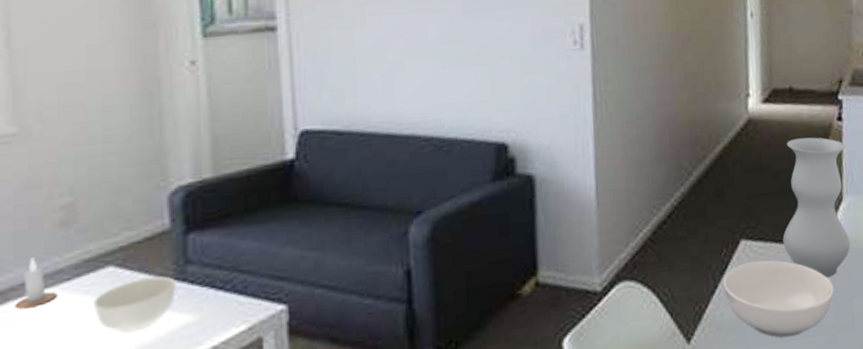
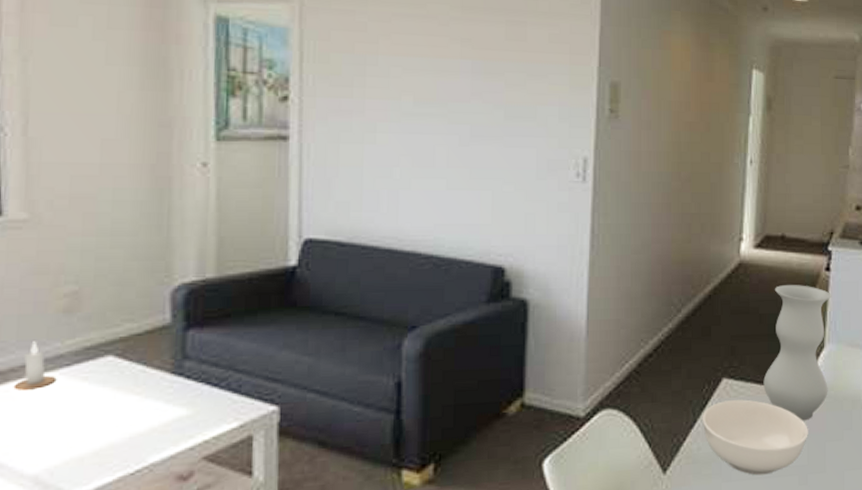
bowl: present [92,276,176,334] -> none [89,369,172,422]

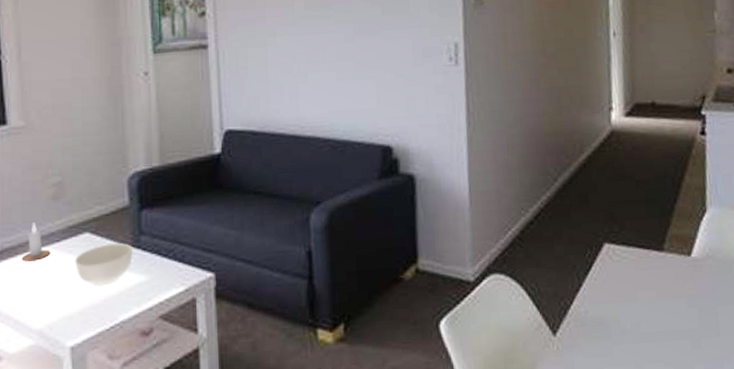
bowl: none [89,369,172,422] -> present [74,243,133,287]
bowl: present [702,399,808,475] -> none [586,263,698,339]
vase: present [763,285,832,421] -> none [645,150,715,285]

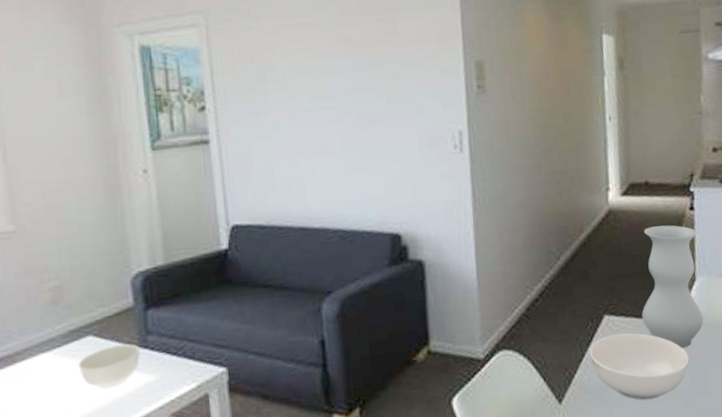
candle: present [23,222,51,262] -> none [21,329,52,370]
bowl: none [586,263,698,339] -> present [589,332,689,400]
vase: none [645,150,715,285] -> present [641,225,704,349]

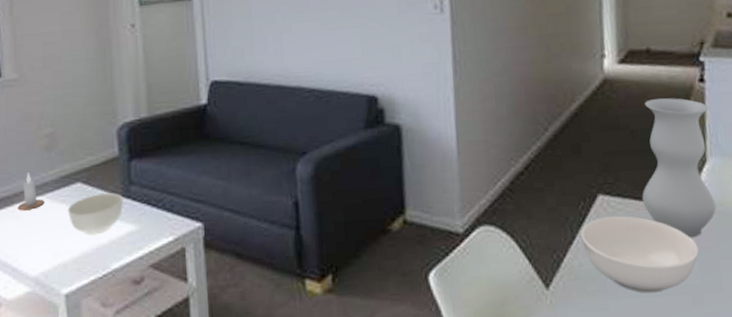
candle: none [21,329,52,370] -> present [18,172,45,211]

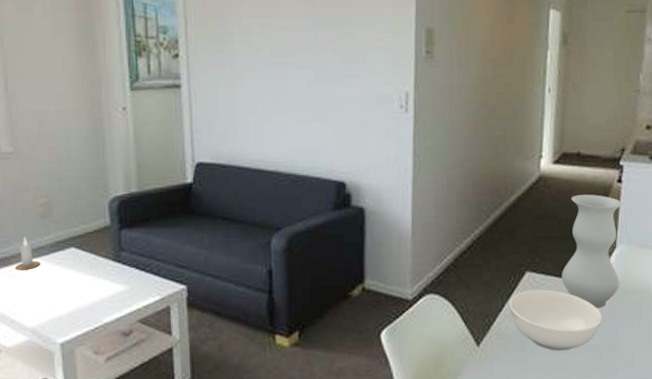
bowl: present [67,193,123,236] -> none [62,257,114,294]

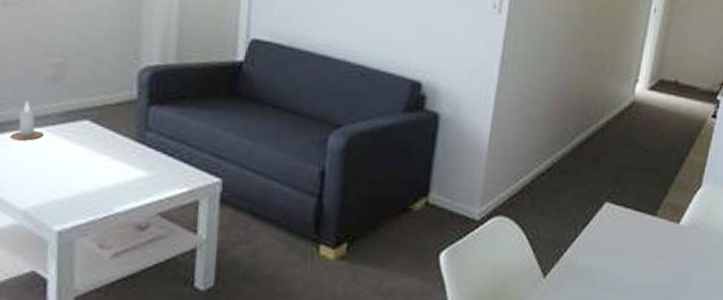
bowl: present [509,289,602,351] -> none [582,222,678,290]
vase: present [561,194,624,309] -> none [641,126,715,249]

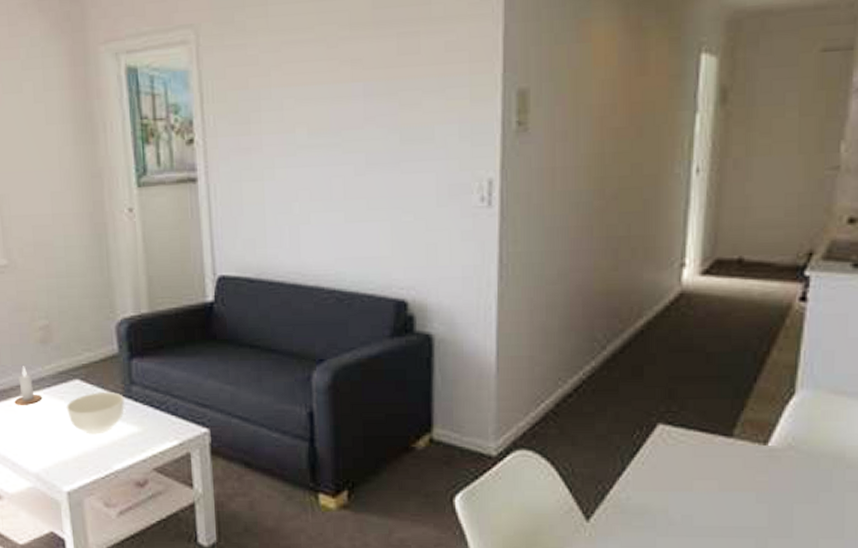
bowl: none [69,134,136,176] -> present [66,391,125,435]

